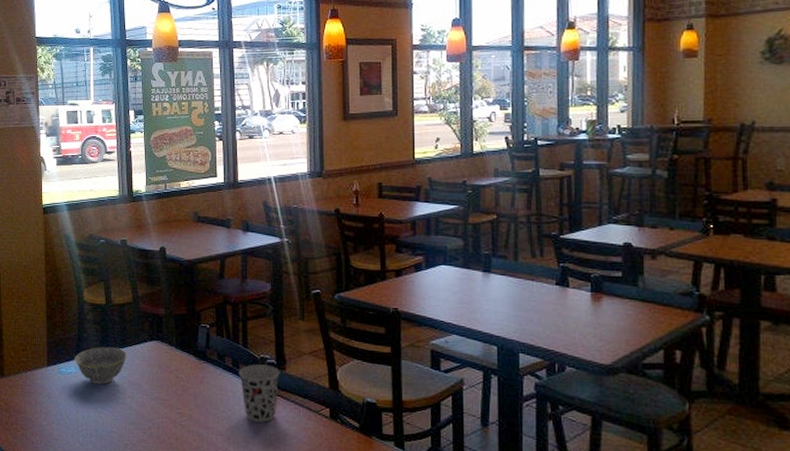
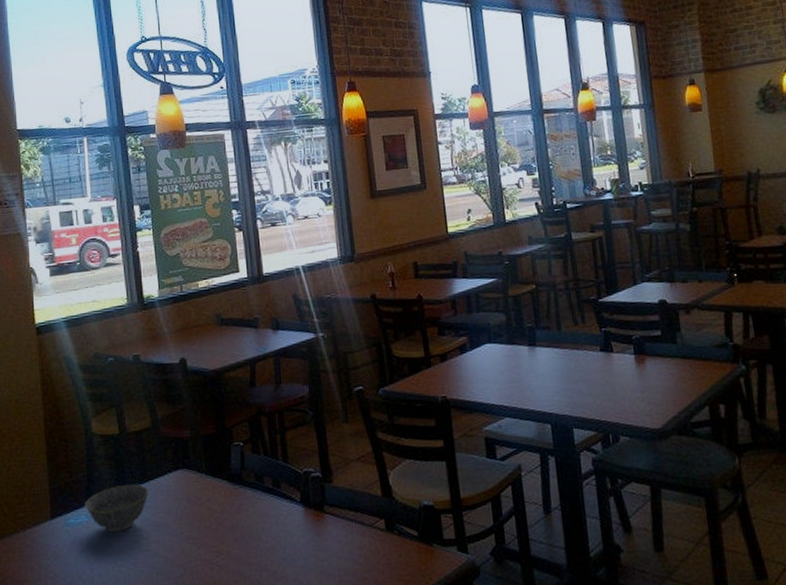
cup: present [239,364,280,423] -> none [280,479,327,548]

